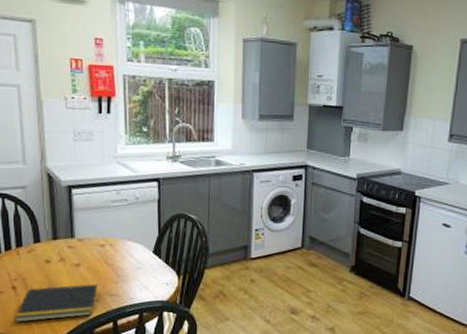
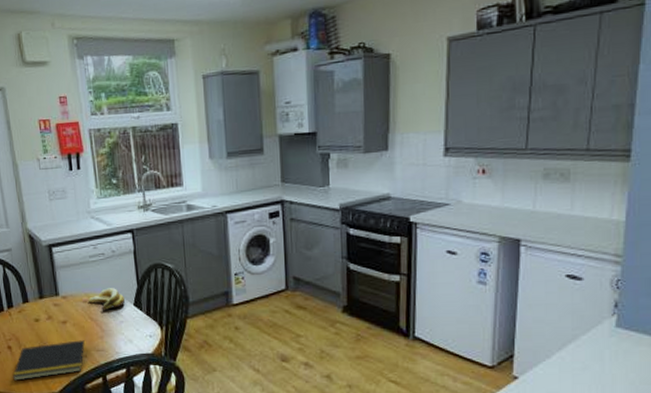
banana: none [105,234,145,257] -> present [87,288,126,311]

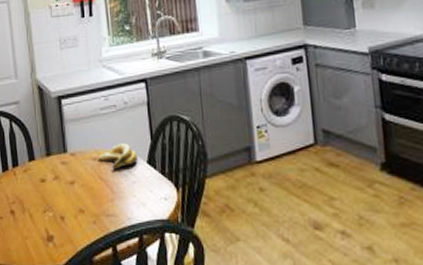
notepad: present [13,340,85,381] -> none [14,204,94,251]

